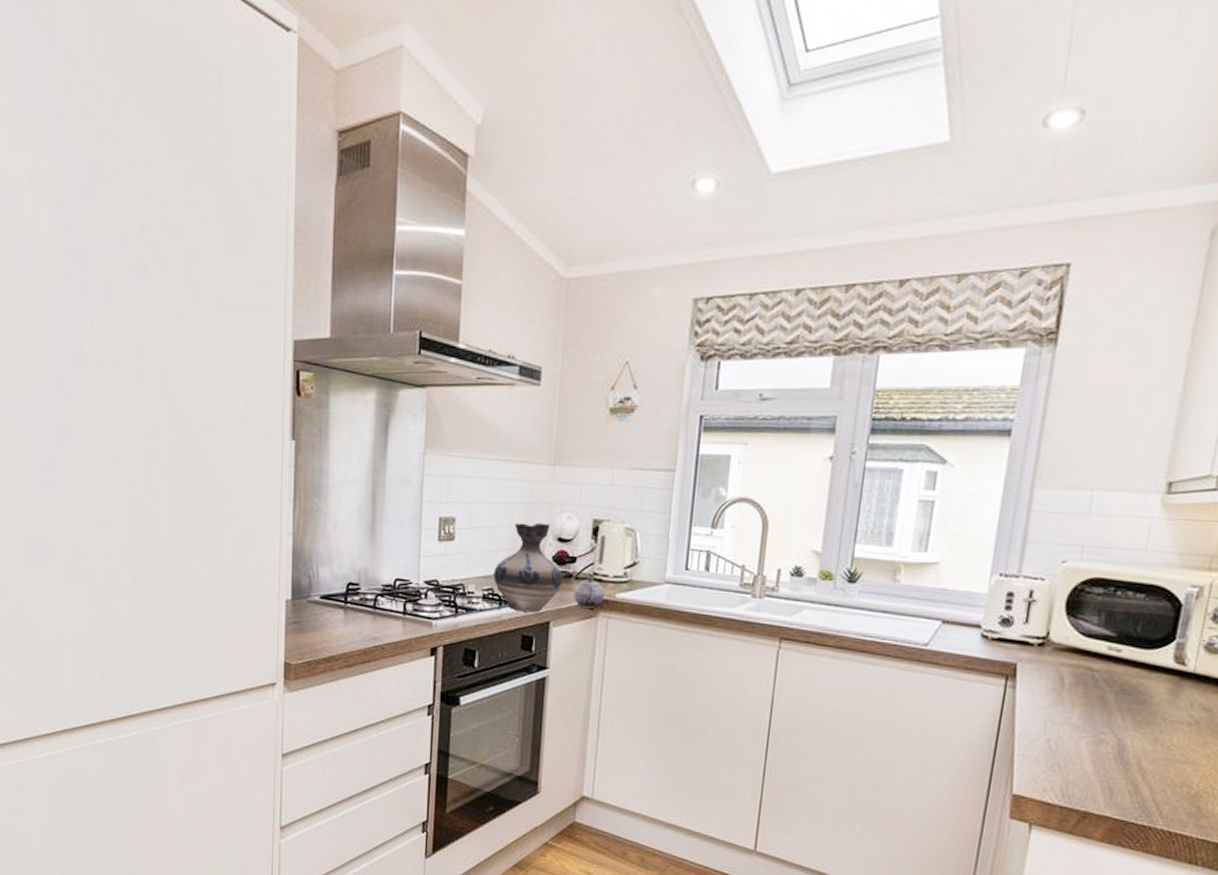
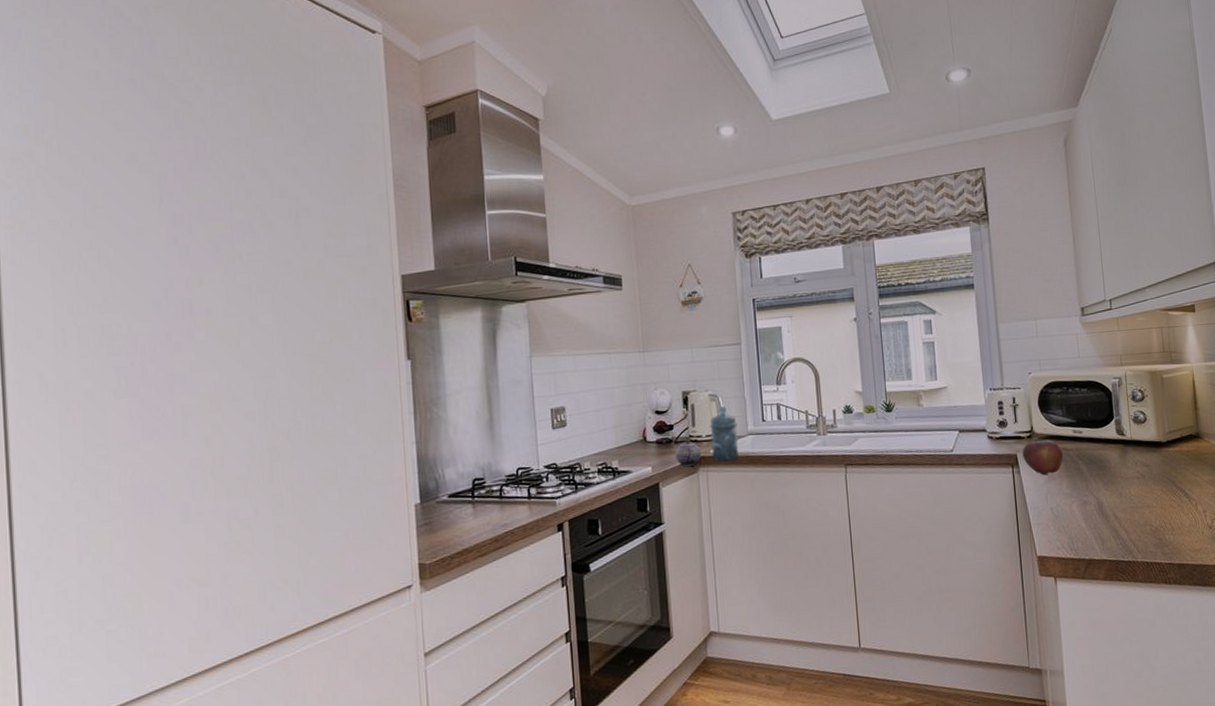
ceramic jug: present [493,522,563,613] -> none [605,400,665,479]
canister: none [616,544,654,612] -> present [710,406,739,463]
fruit: none [1024,649,1085,697] -> present [1022,439,1063,475]

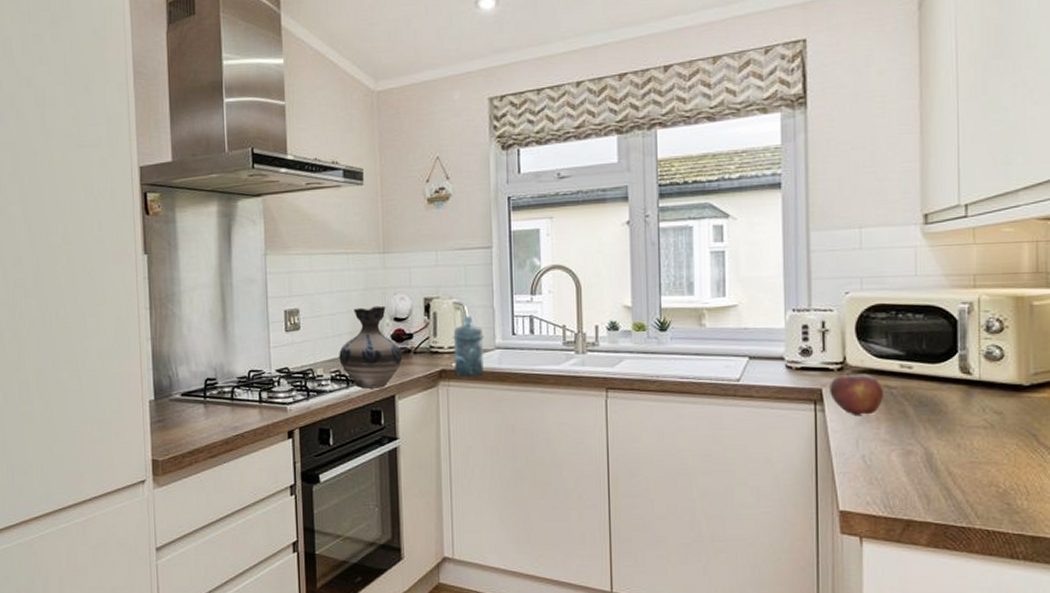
ceramic jug: none [605,400,665,479] -> present [339,305,403,389]
teapot: present [675,439,701,467] -> none [414,350,442,379]

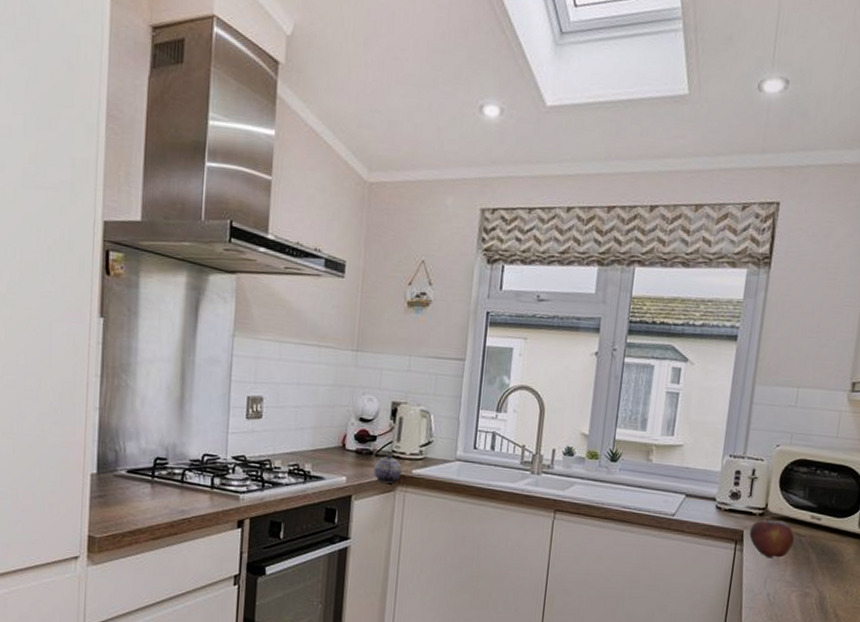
ceramic jug: present [339,305,403,389] -> none [299,403,364,487]
teapot: none [414,350,442,379] -> present [374,454,402,483]
canister: present [453,316,484,378] -> none [413,425,446,487]

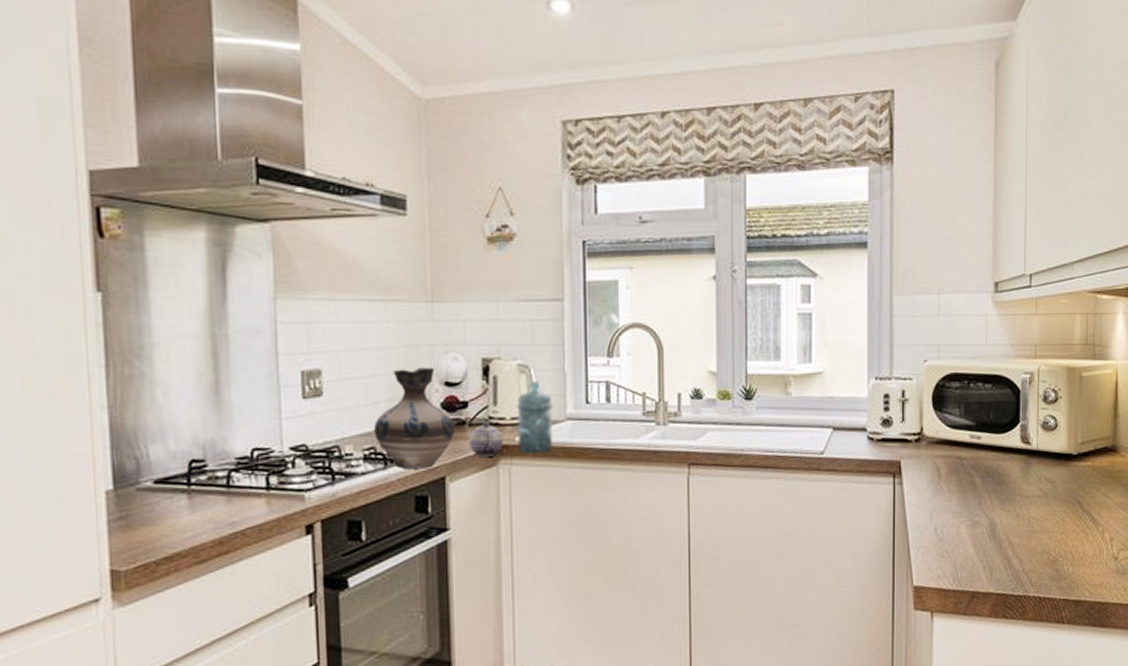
ceramic jug: none [299,403,364,487] -> present [374,367,456,470]
canister: none [413,425,446,487] -> present [517,381,553,455]
fruit: present [749,518,794,558] -> none [907,443,955,488]

